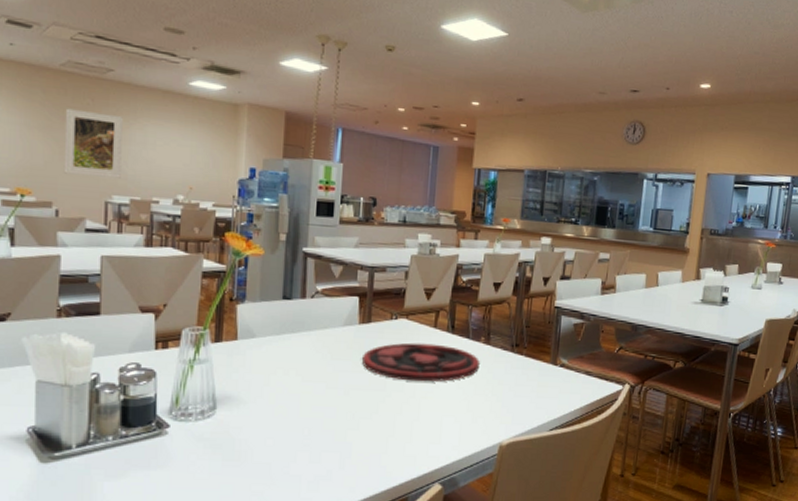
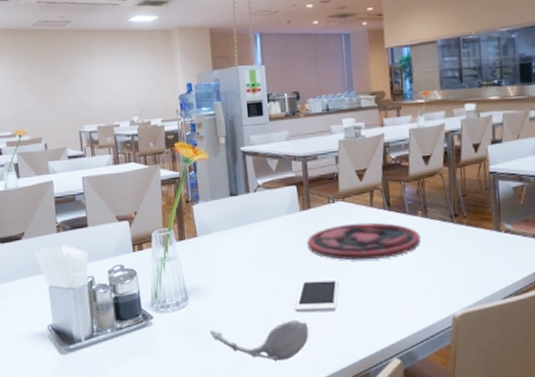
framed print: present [63,108,123,178] -> none [41,58,88,113]
spoon: none [236,438,351,482] -> present [209,320,309,362]
cell phone: none [338,396,390,432] -> present [295,278,339,312]

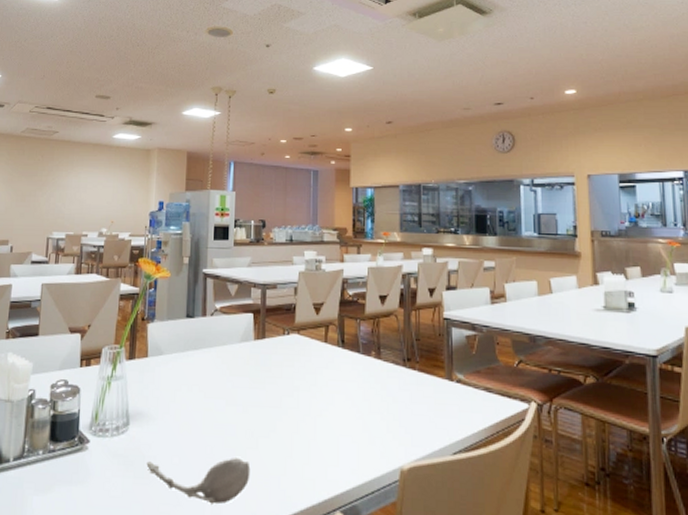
cell phone: present [295,278,339,312] -> none [238,413,286,452]
plate: present [307,222,420,261] -> none [259,358,372,399]

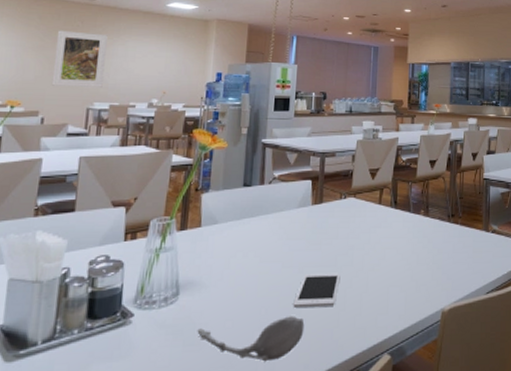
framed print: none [18,164,63,217] -> present [51,30,108,87]
cell phone: none [238,413,286,452] -> present [293,272,341,307]

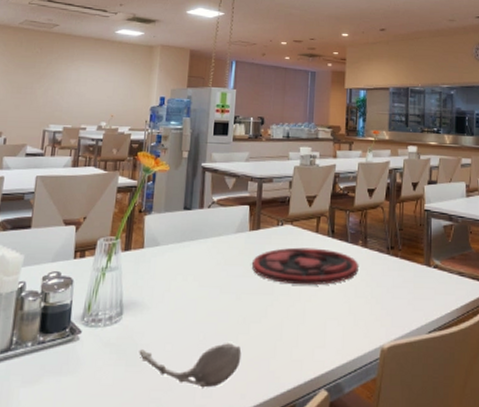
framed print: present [51,30,108,87] -> none [13,56,63,110]
cell phone: present [293,272,341,307] -> none [230,300,277,336]
plate: none [315,219,420,256] -> present [252,247,358,286]

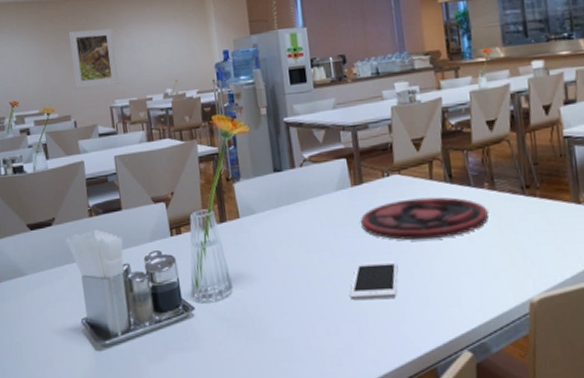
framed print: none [13,56,63,110] -> present [68,28,119,89]
spoon: present [139,343,242,388] -> none [256,308,367,356]
cell phone: none [230,300,277,336] -> present [350,260,398,300]

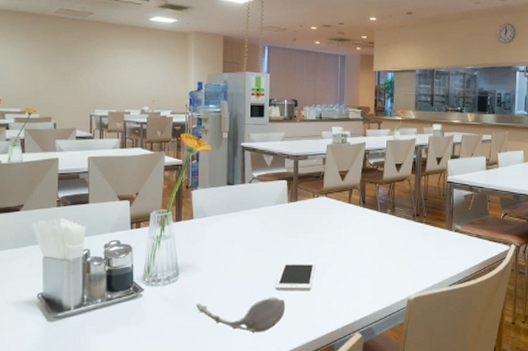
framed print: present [68,28,119,89] -> none [59,45,101,96]
spoon: none [256,308,367,356] -> present [196,297,286,333]
plate: present [361,197,489,241] -> none [292,216,387,248]

